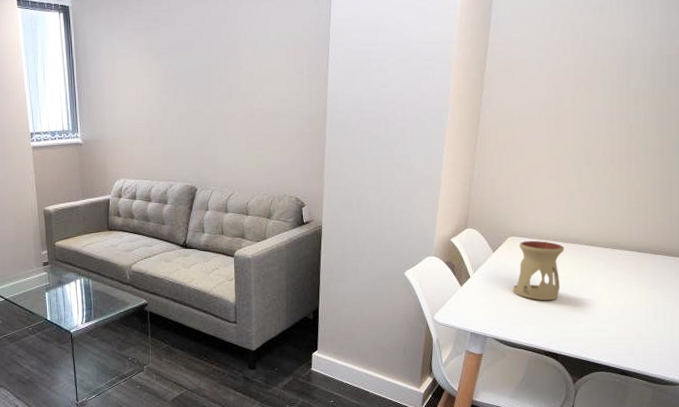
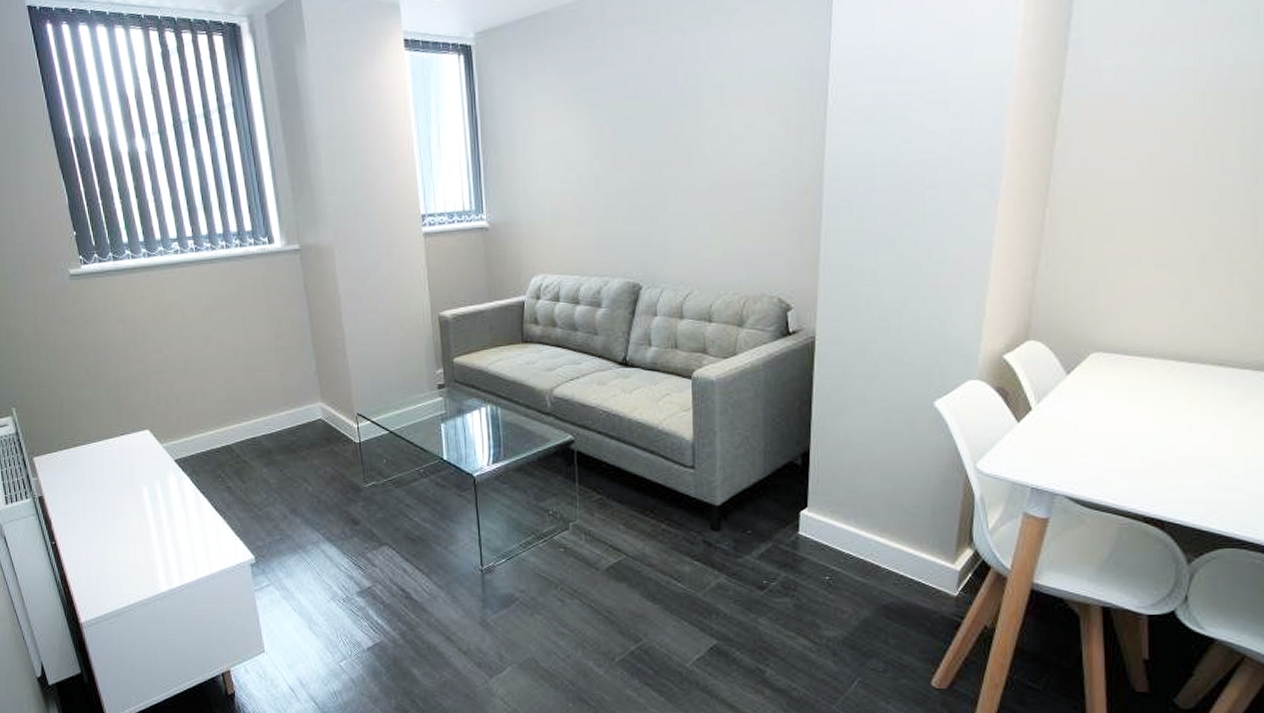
oil burner: present [513,240,565,301] -> none [1096,357,1178,445]

